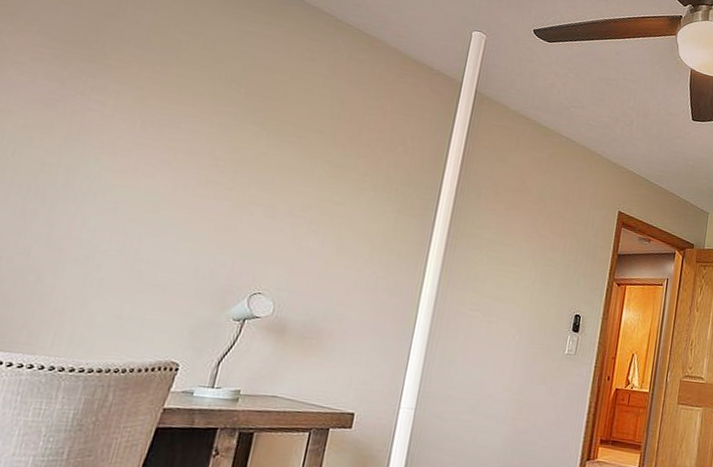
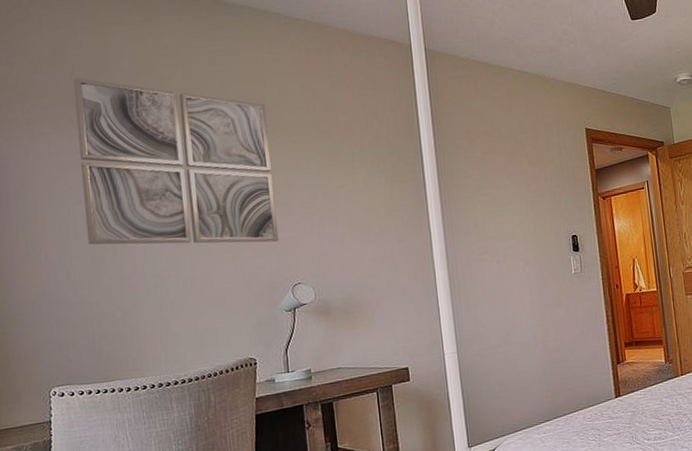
wall art: none [24,15,285,243] -> present [73,77,279,245]

